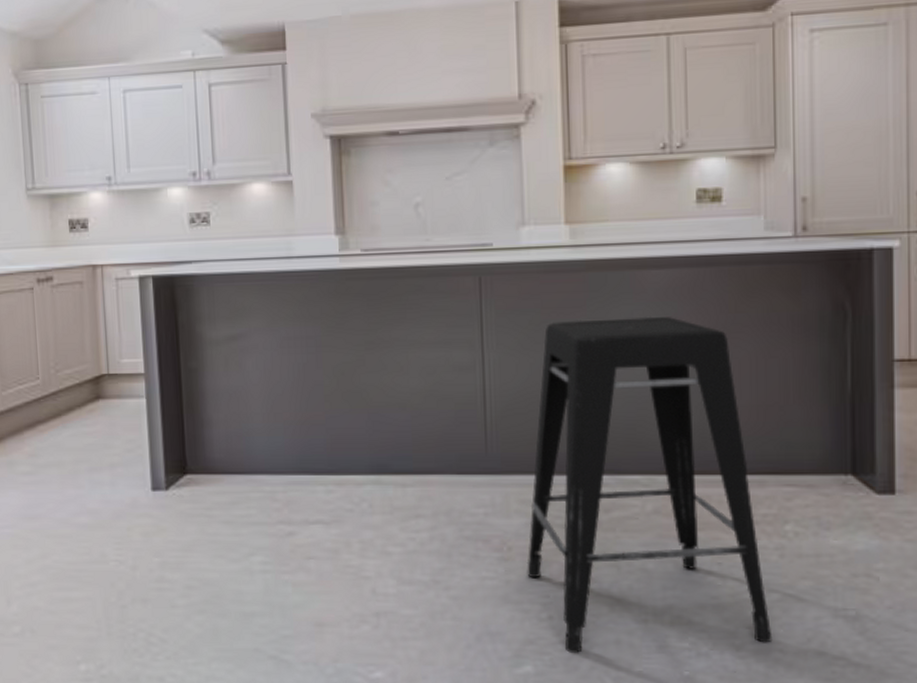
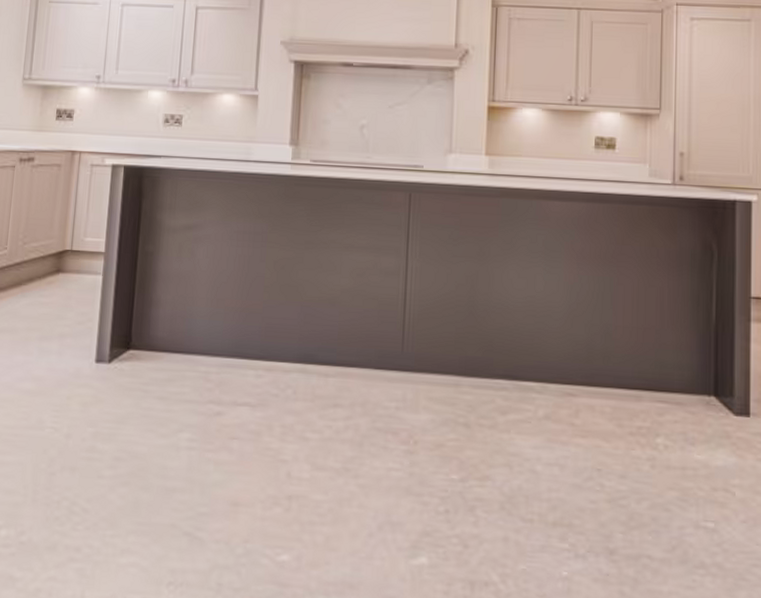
stool: present [527,316,773,654] -> none [429,238,642,549]

